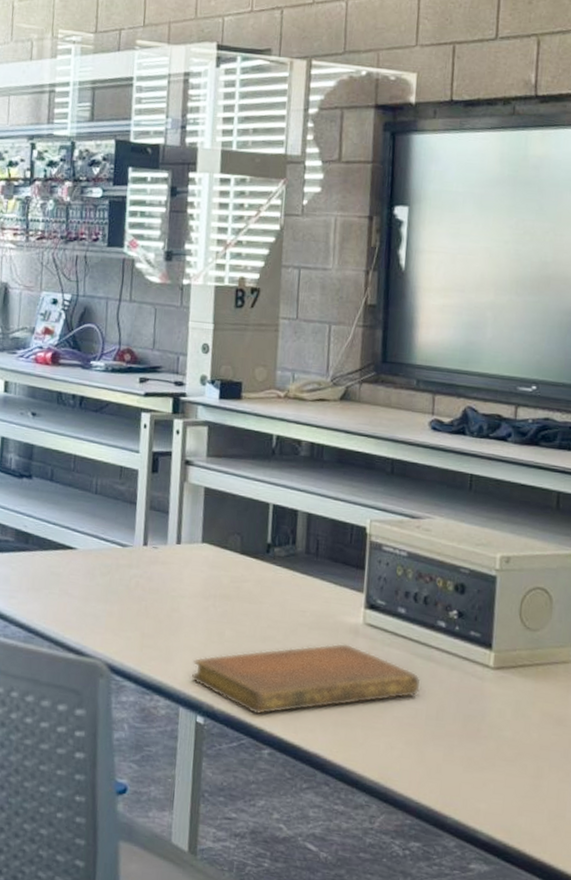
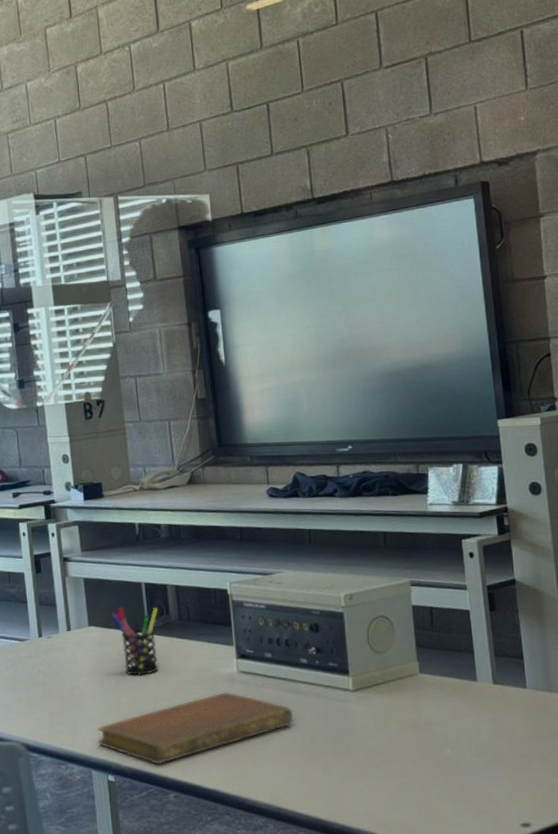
pen holder: none [228,526,285,609] -> present [110,606,159,676]

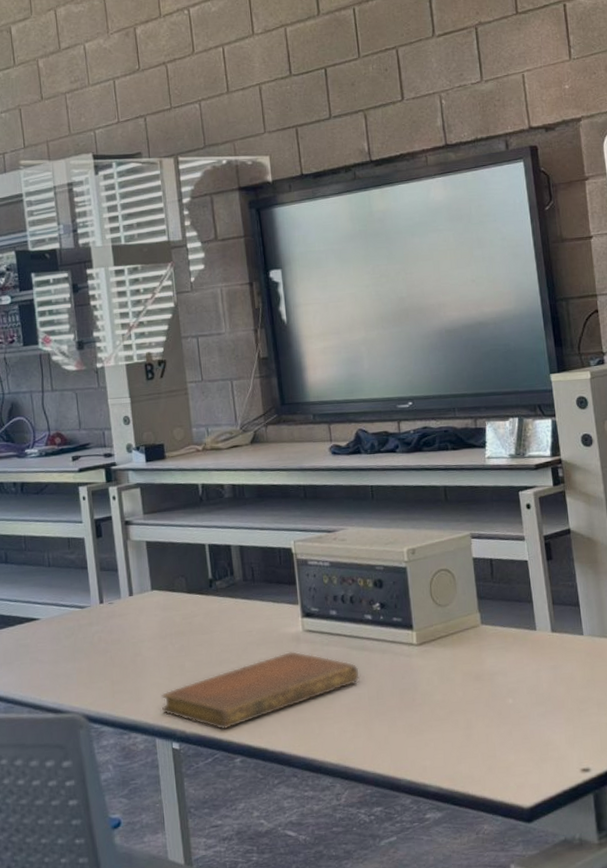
pen holder: present [110,606,159,676] -> none [174,569,223,639]

